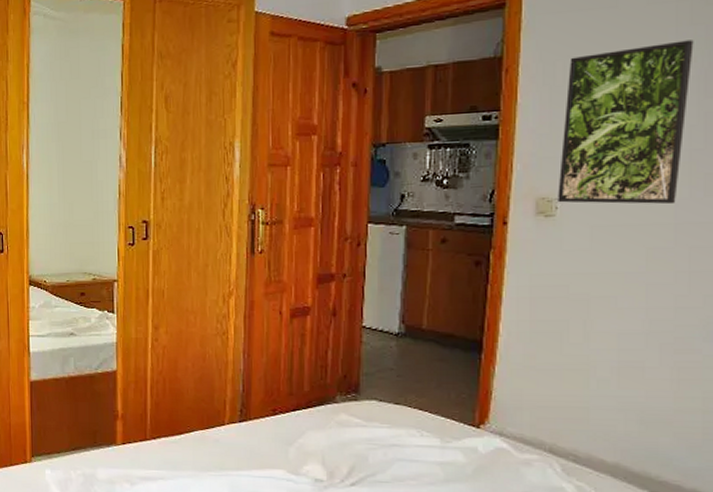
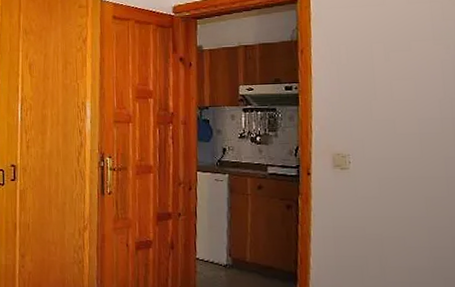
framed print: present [558,40,694,205] -> none [349,32,447,162]

